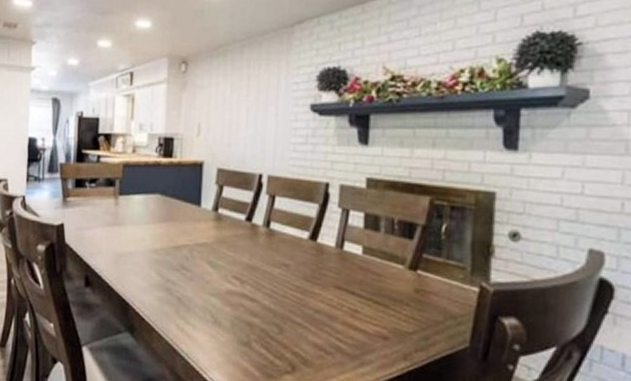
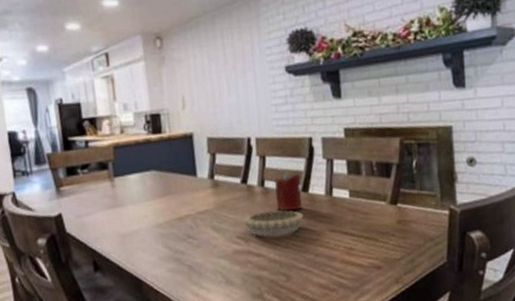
decorative bowl: none [242,254,308,283] -> present [244,210,304,237]
candle: none [279,215,310,259] -> present [274,171,303,211]

